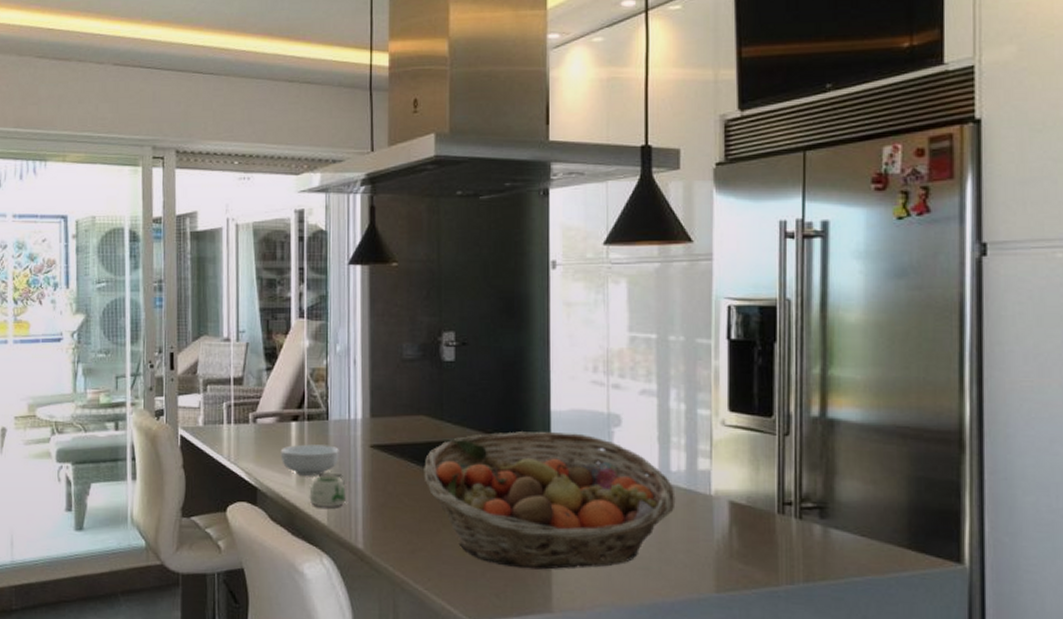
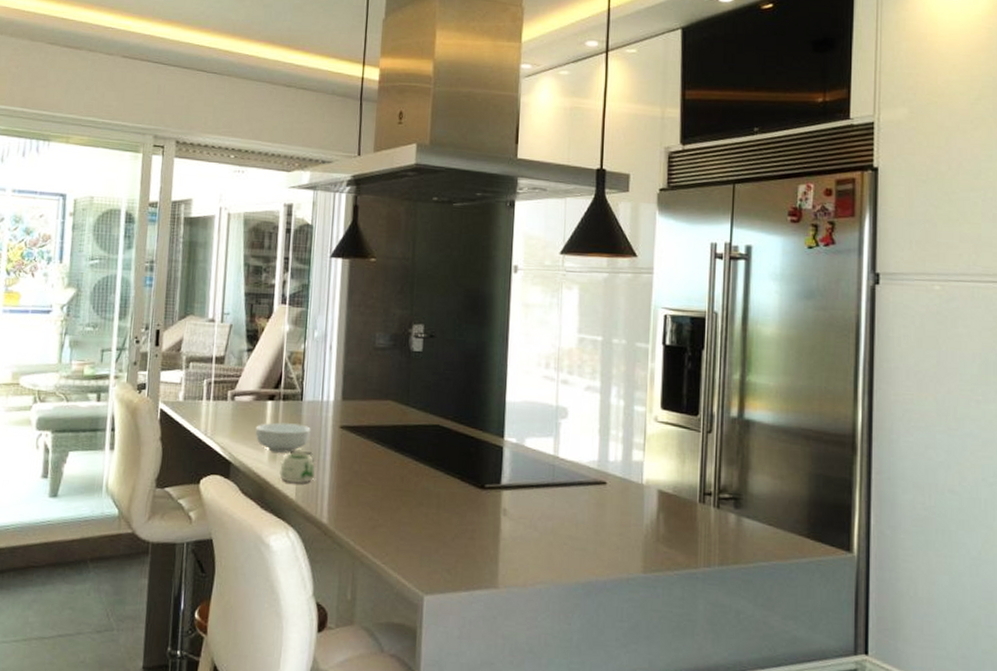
fruit basket: present [424,431,676,570] -> none [388,419,612,548]

